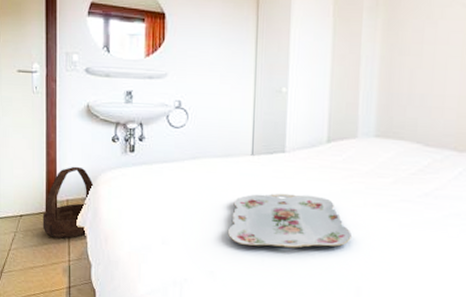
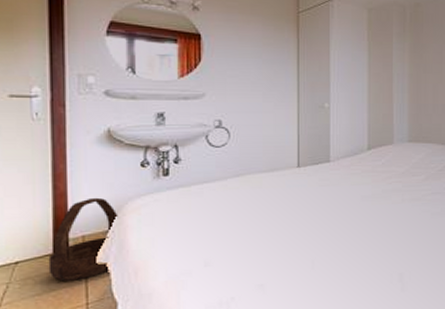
serving tray: present [227,193,351,248] -> none [276,198,393,253]

